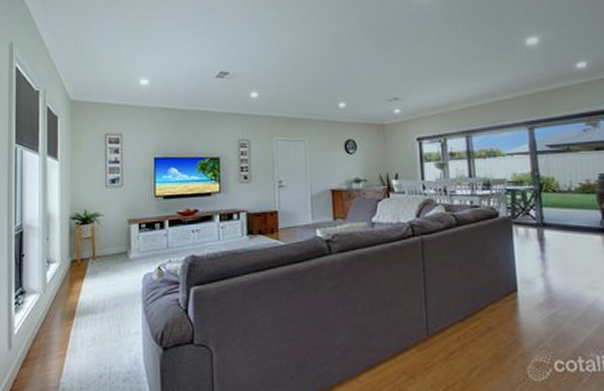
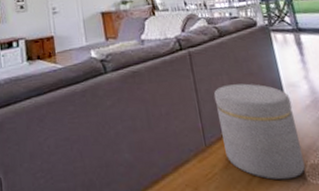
ottoman: none [442,276,529,375] -> present [213,83,306,180]

